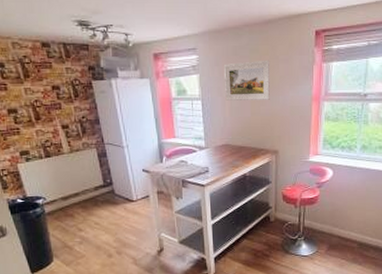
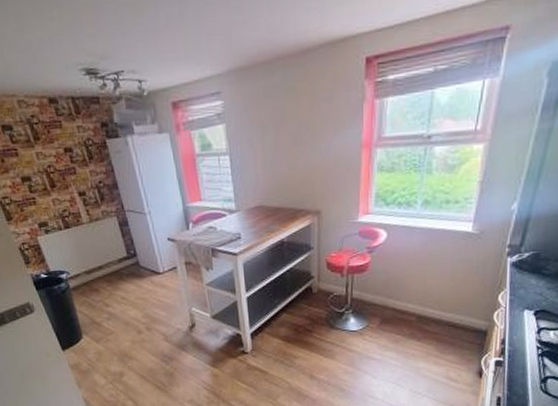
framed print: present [224,60,270,101] -> none [255,100,310,154]

